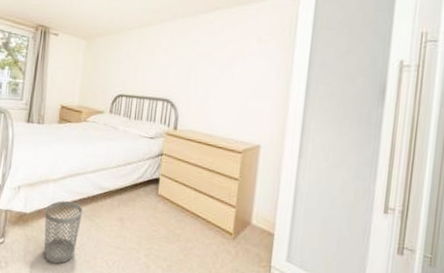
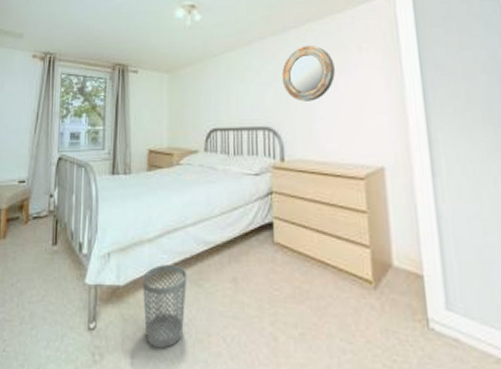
home mirror: none [185,31,235,82] -> present [281,46,335,102]

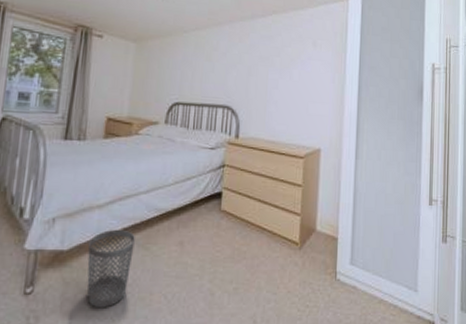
home mirror: present [281,46,335,102] -> none [245,35,292,86]

